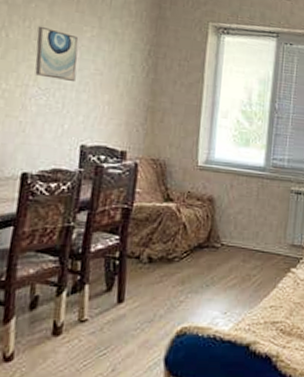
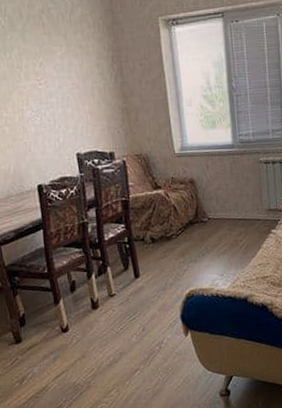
wall art: present [35,25,78,81] -> none [17,54,58,100]

